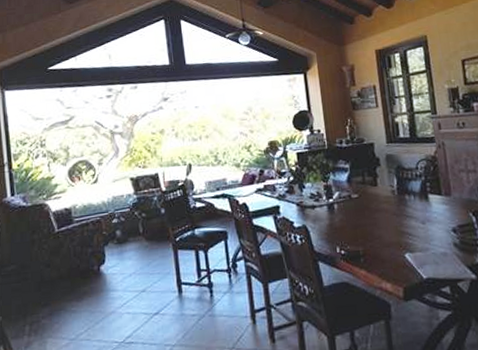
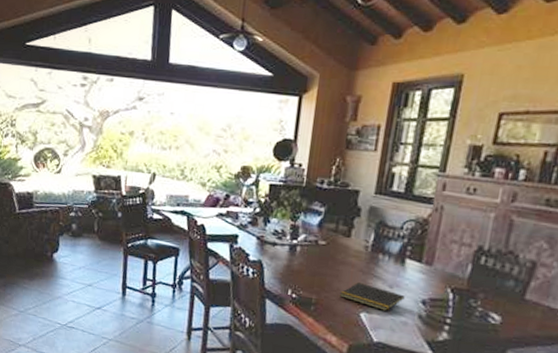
notepad: none [381,225,438,247] -> present [339,282,405,311]

